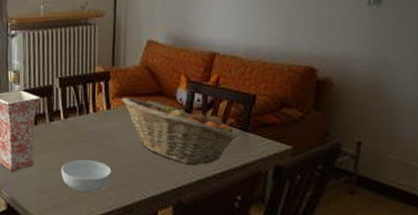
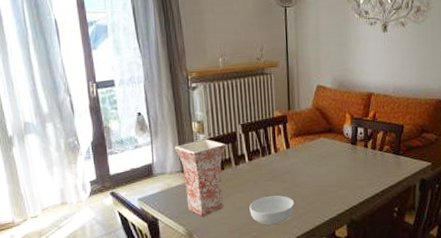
fruit basket: present [122,97,240,165] -> none [299,136,394,188]

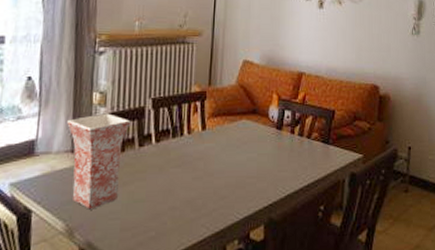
cereal bowl: present [249,195,295,226] -> none [149,185,205,224]

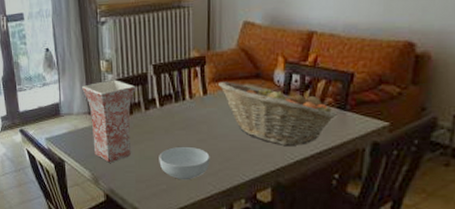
cereal bowl: none [149,185,205,224] -> present [159,146,210,180]
fruit basket: none [217,116,322,180] -> present [218,81,338,145]

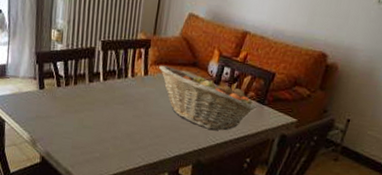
vase: present [82,80,136,163] -> none [31,49,83,128]
cereal bowl: present [159,146,210,180] -> none [95,119,143,151]

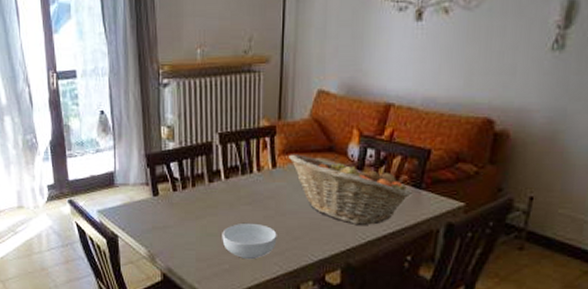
cereal bowl: none [95,119,143,151] -> present [222,222,277,260]

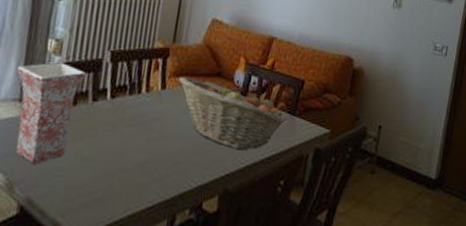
vase: none [140,148,200,239] -> present [16,62,87,164]
cereal bowl: present [222,222,277,260] -> none [98,146,159,187]

